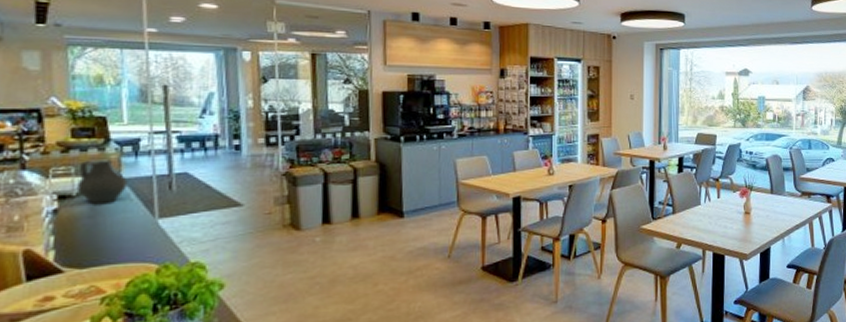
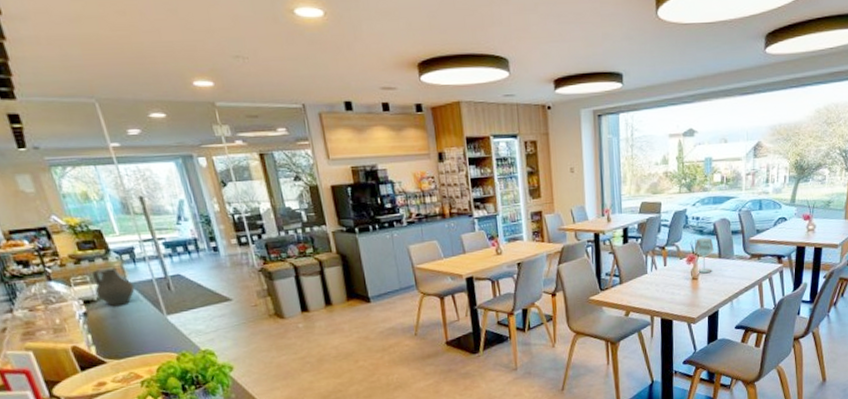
wine glass: none [747,172,766,209] -> present [694,237,714,274]

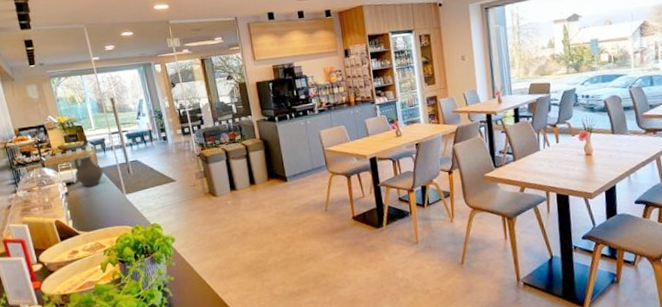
wine glass: present [694,237,714,274] -> none [585,114,607,150]

